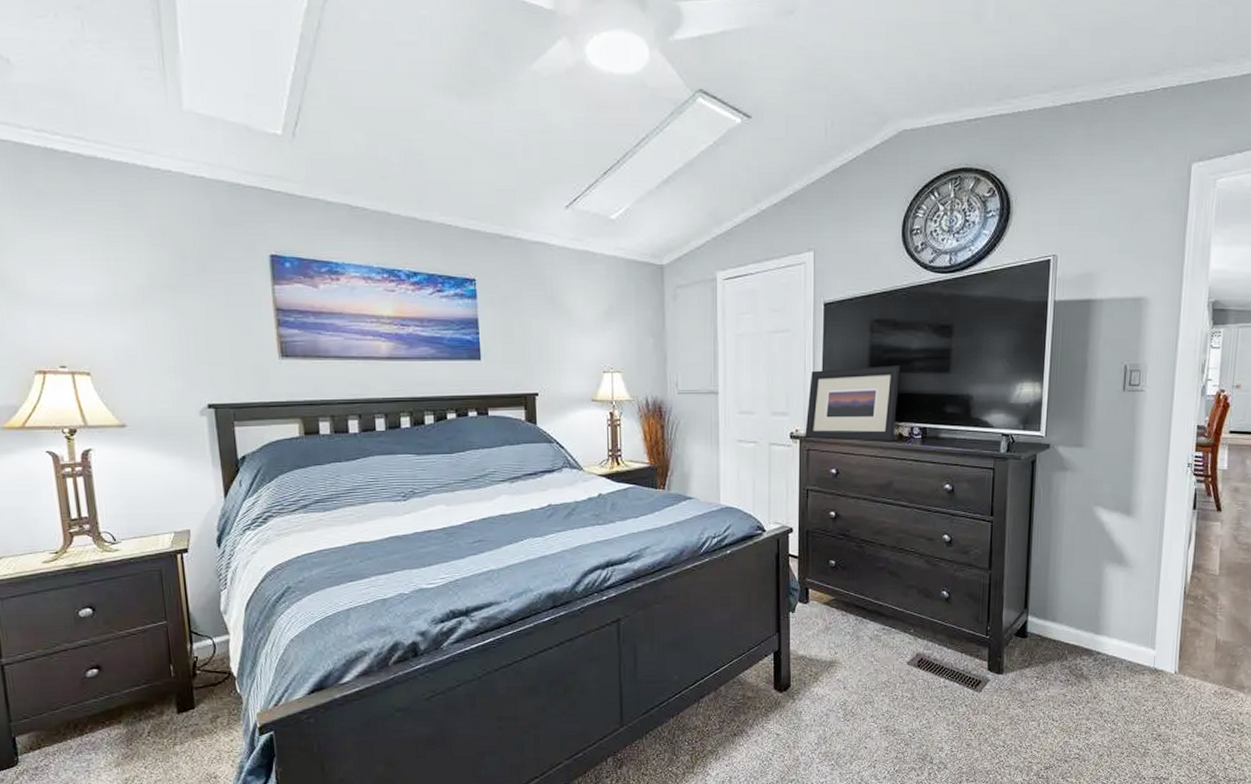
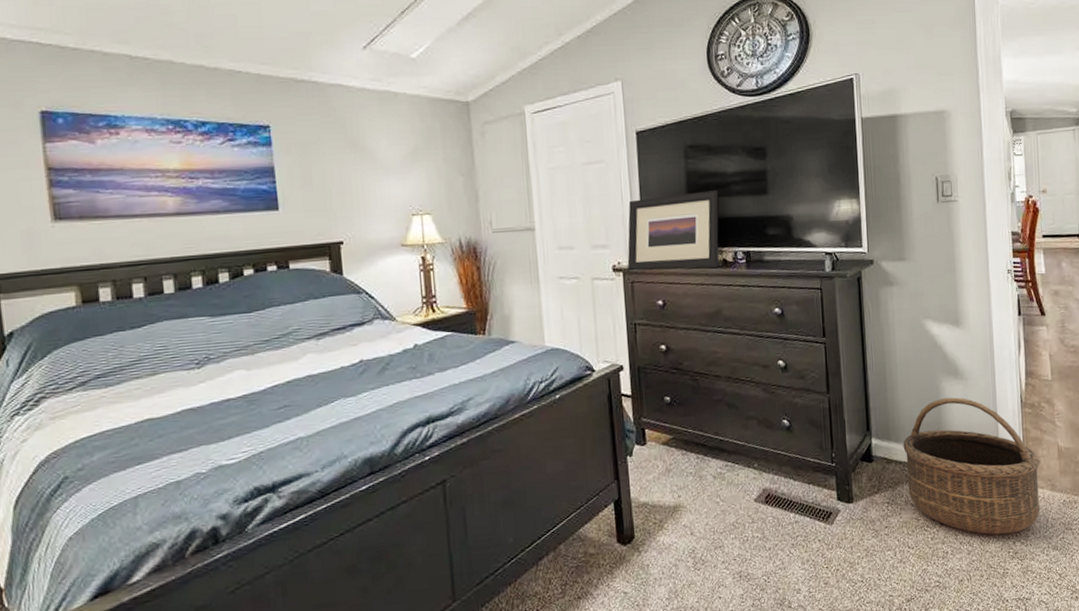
basket: none [1058,583,1196,717] -> present [903,397,1040,535]

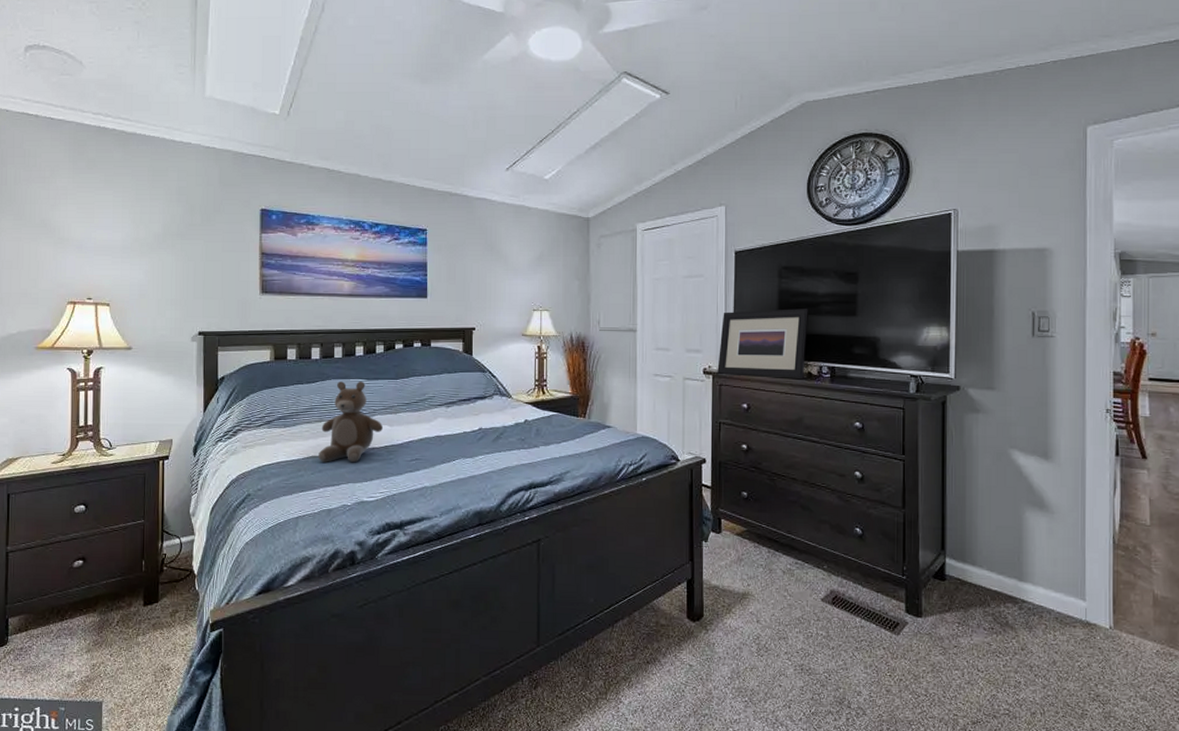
bear: none [156,319,239,425] -> present [318,381,384,463]
basket: present [903,397,1040,535] -> none [979,528,1132,675]

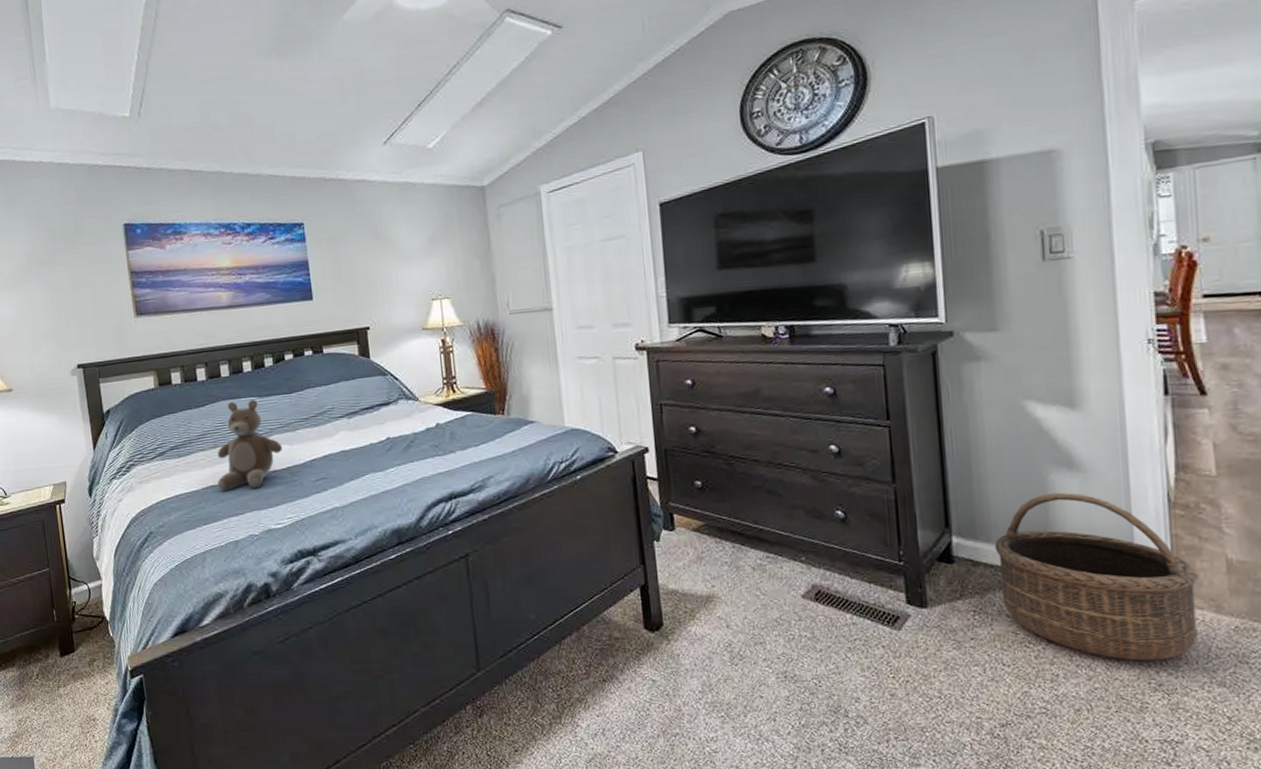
picture frame: present [717,309,810,379] -> none [651,260,757,350]
basket: none [979,528,1132,675] -> present [995,492,1199,661]

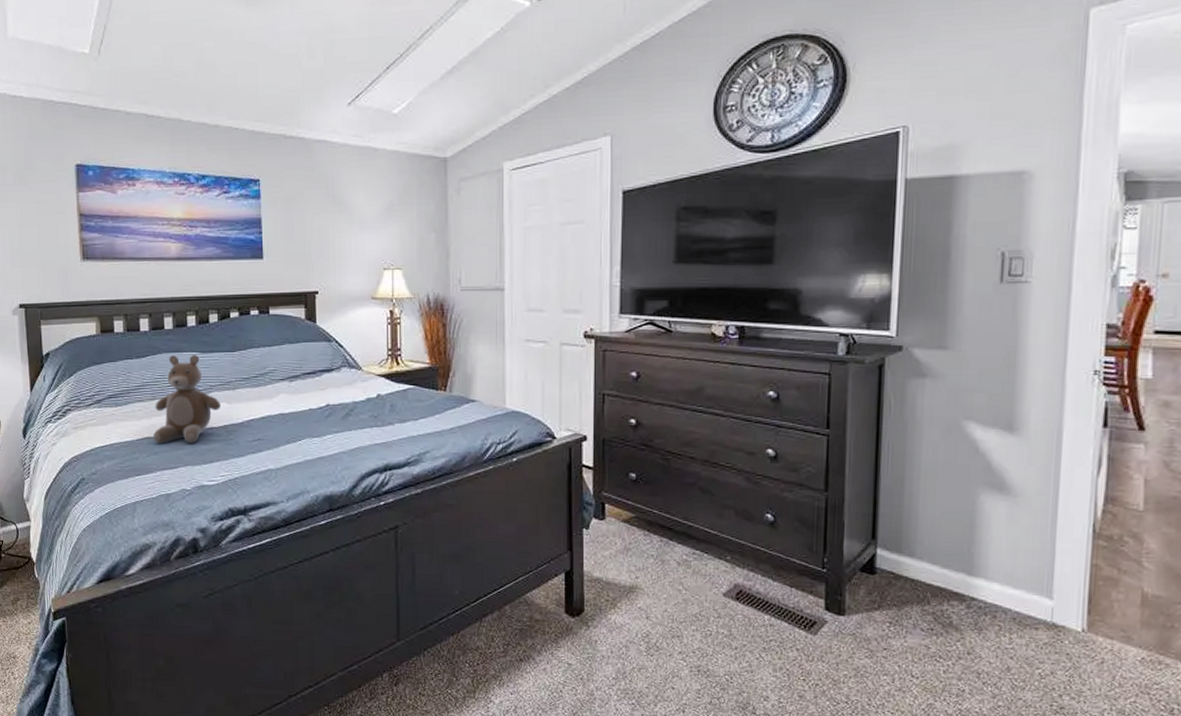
basket: present [995,492,1199,661] -> none [918,514,1113,685]

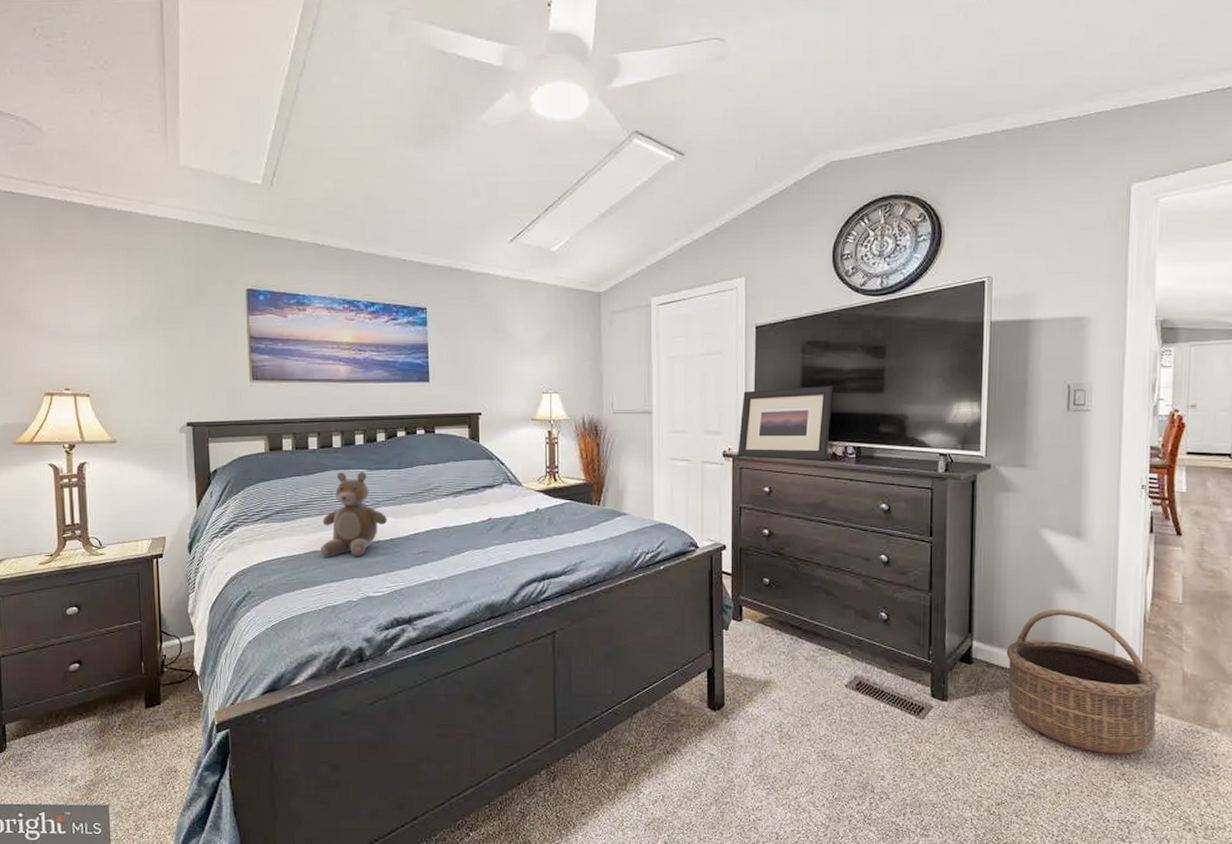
picture frame: none [601,257,714,341] -> present [737,386,834,460]
basket: none [918,514,1113,685] -> present [1006,608,1161,754]

